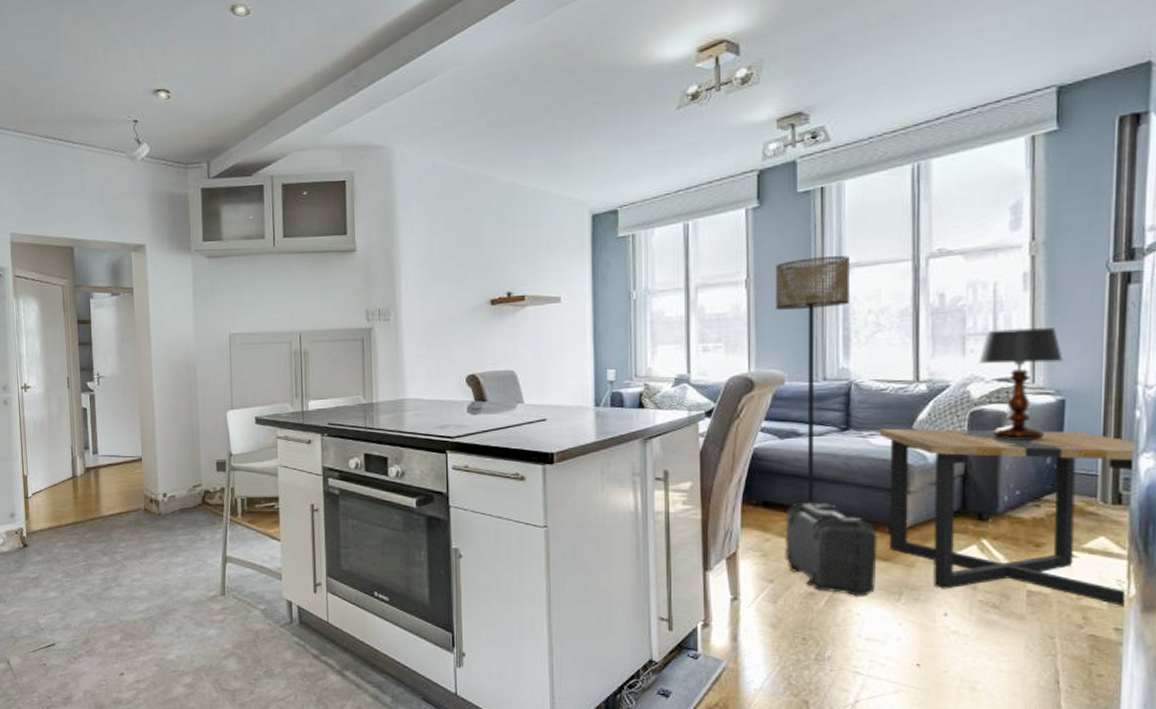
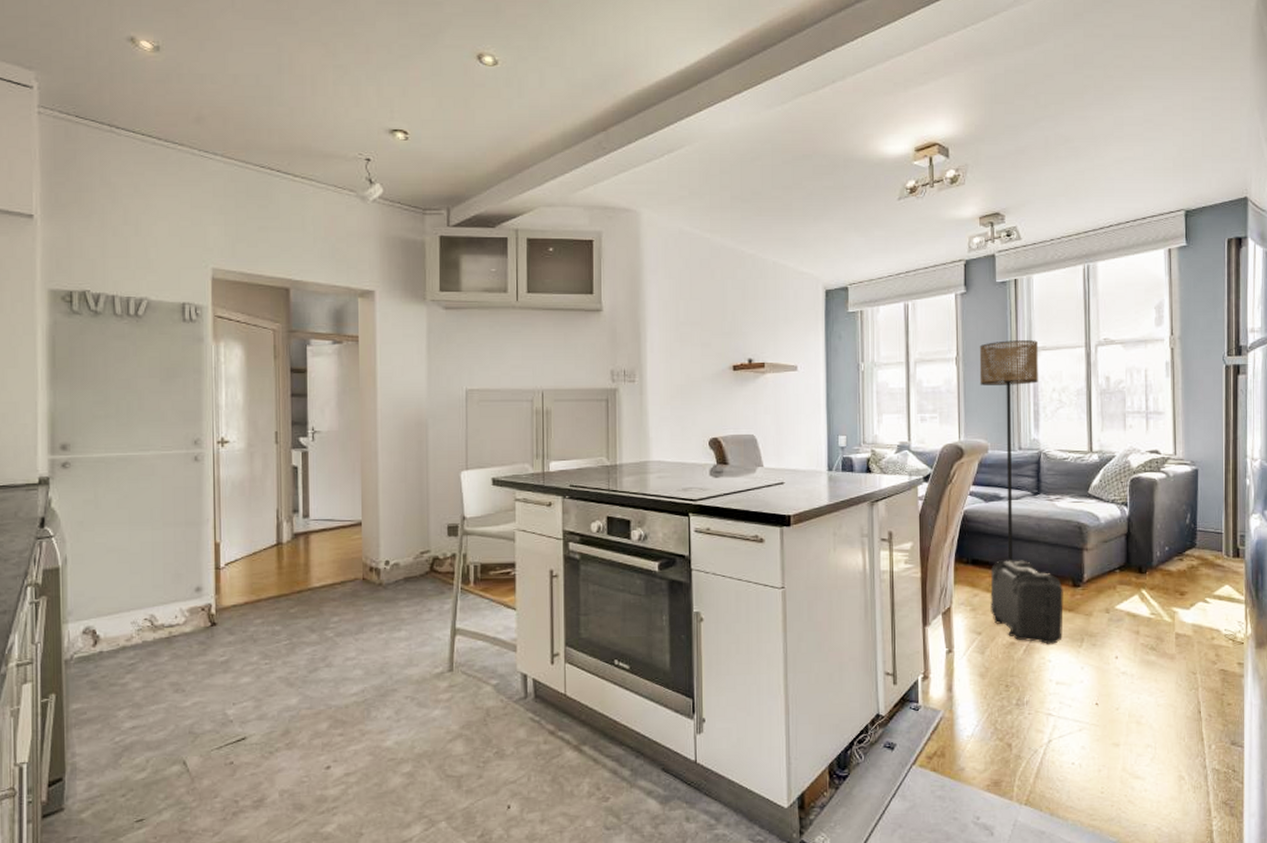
side table: present [878,428,1138,608] -> none [1063,493,1249,645]
table lamp: present [979,327,1063,440] -> none [1136,408,1195,504]

